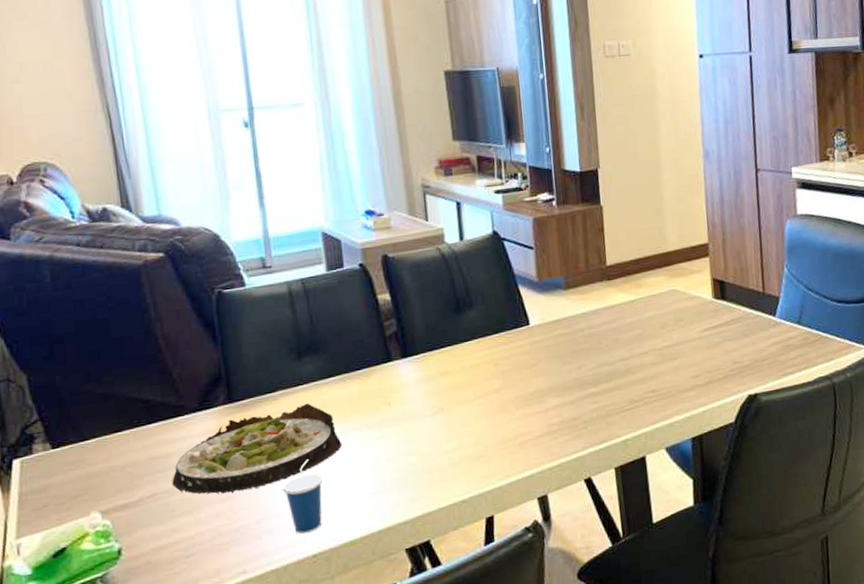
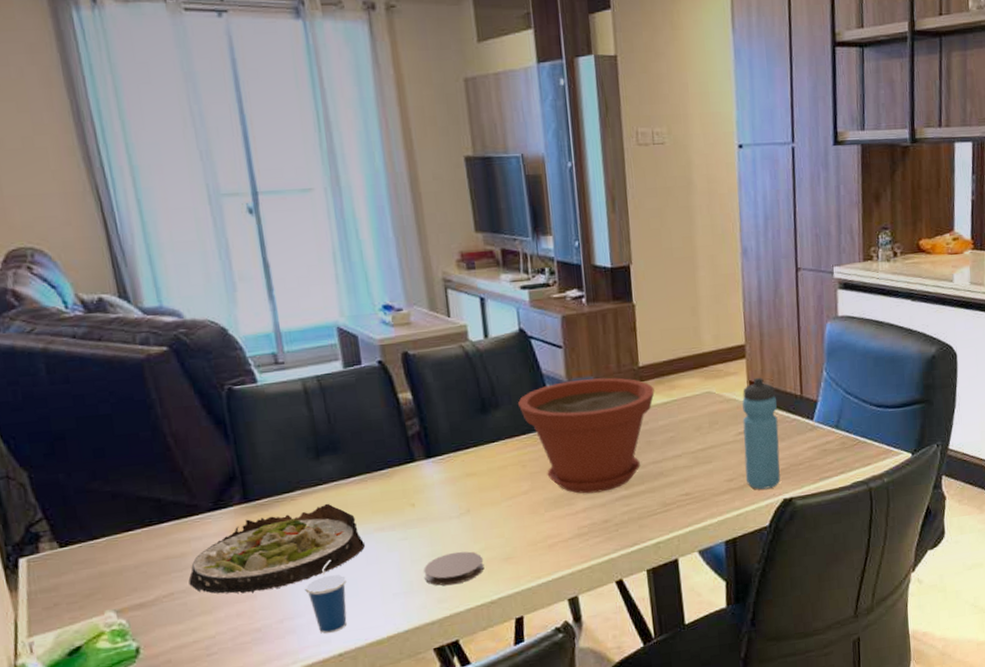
coaster: none [398,450,457,485] -> present [424,551,484,586]
plant pot: none [491,277,622,392] -> present [518,377,655,494]
water bottle: none [706,275,745,386] -> present [742,377,780,490]

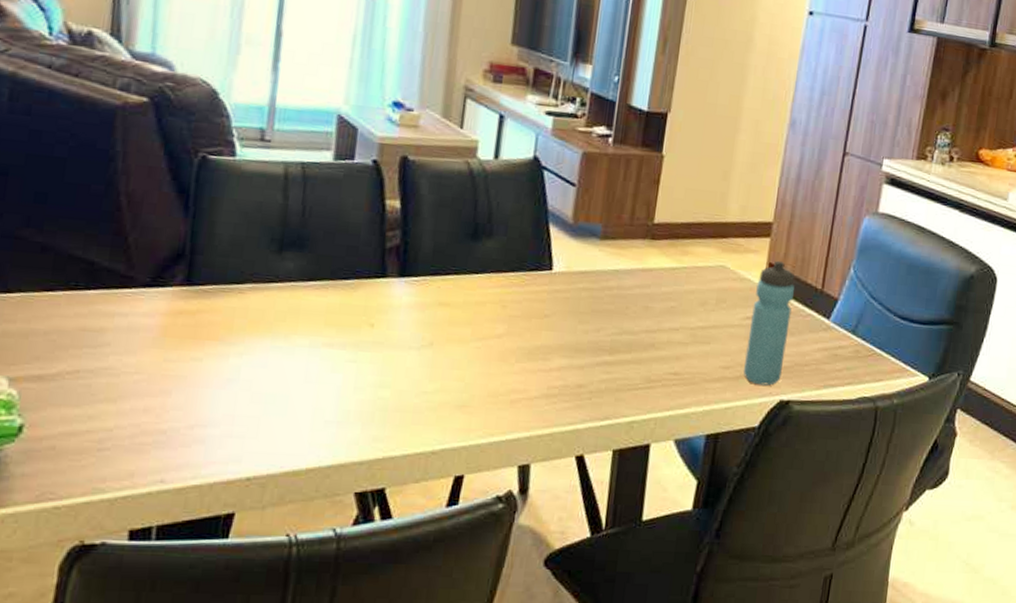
salad plate: present [188,503,366,594] -> none [100,304,309,389]
cup: present [305,559,347,634] -> none [227,367,277,452]
coaster: present [424,551,484,586] -> none [365,387,435,424]
plant pot: present [518,377,655,494] -> none [514,223,665,353]

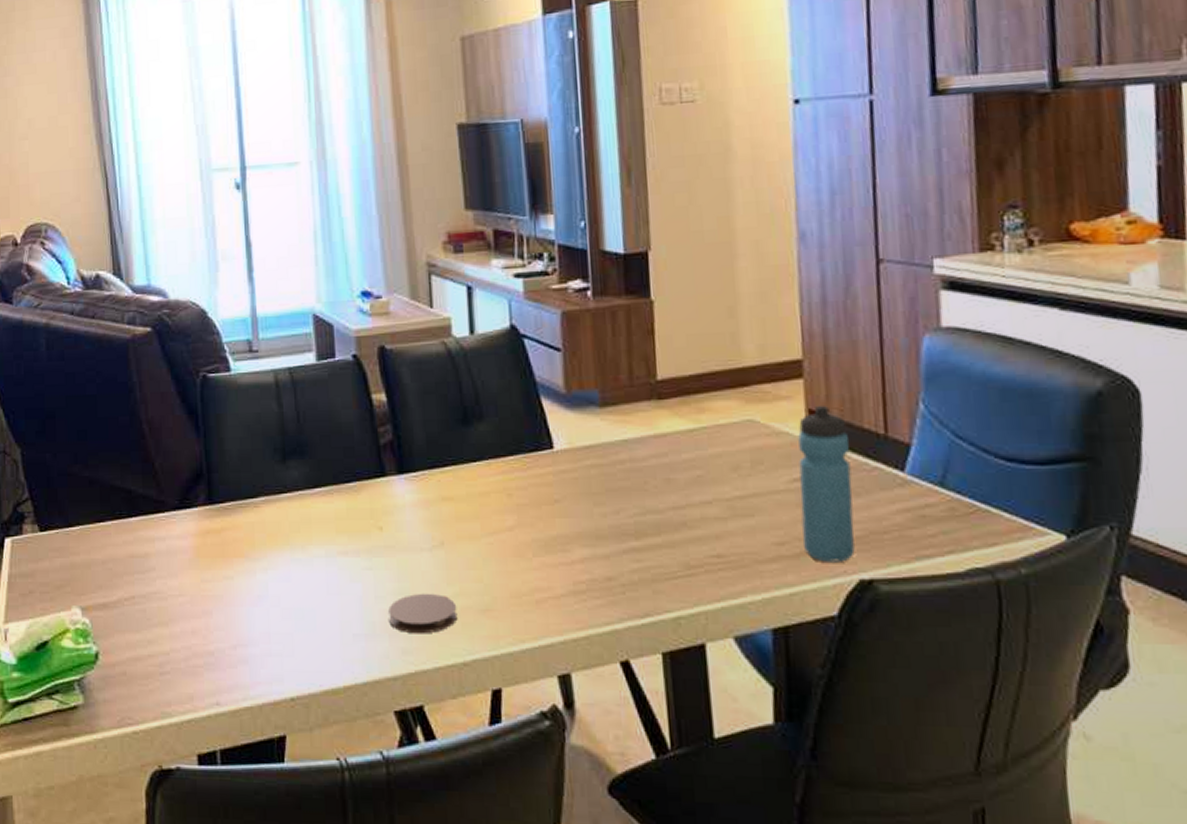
coaster: none [365,387,435,424] -> present [388,593,458,634]

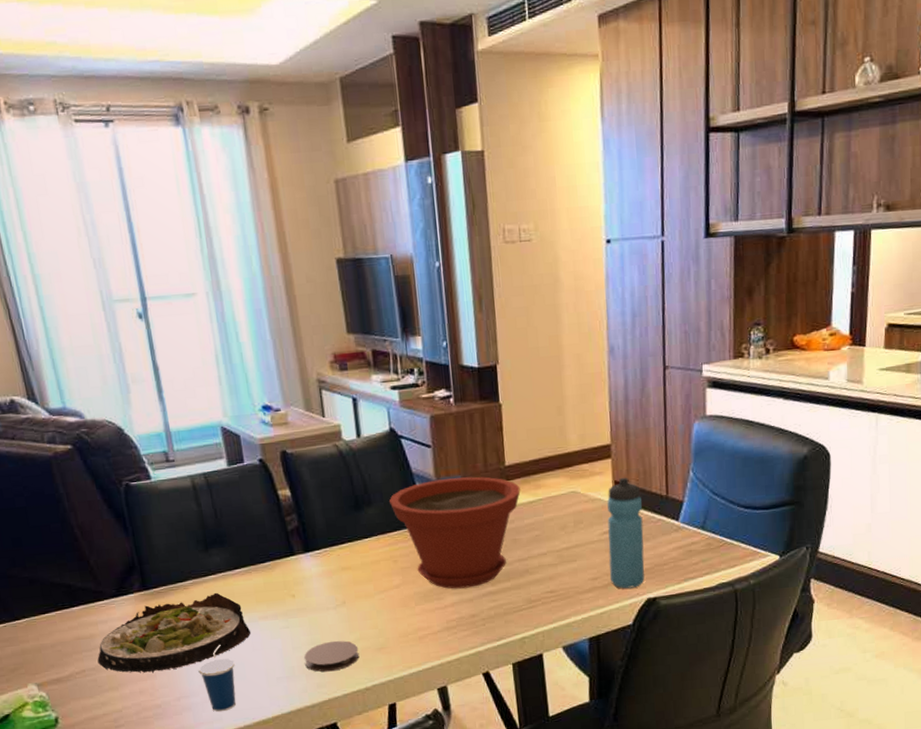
salad plate: none [149,515,327,608] -> present [97,592,251,673]
cup: none [261,581,304,671] -> present [198,644,236,712]
plant pot: none [506,391,677,540] -> present [389,476,521,589]

